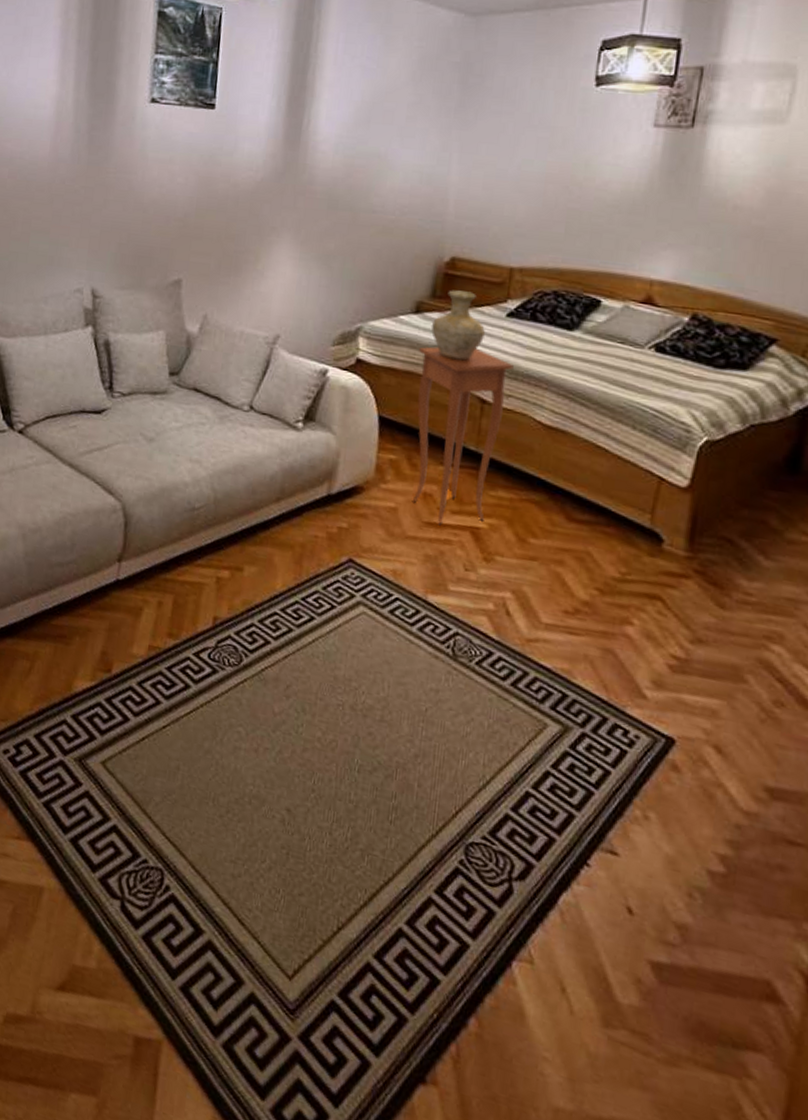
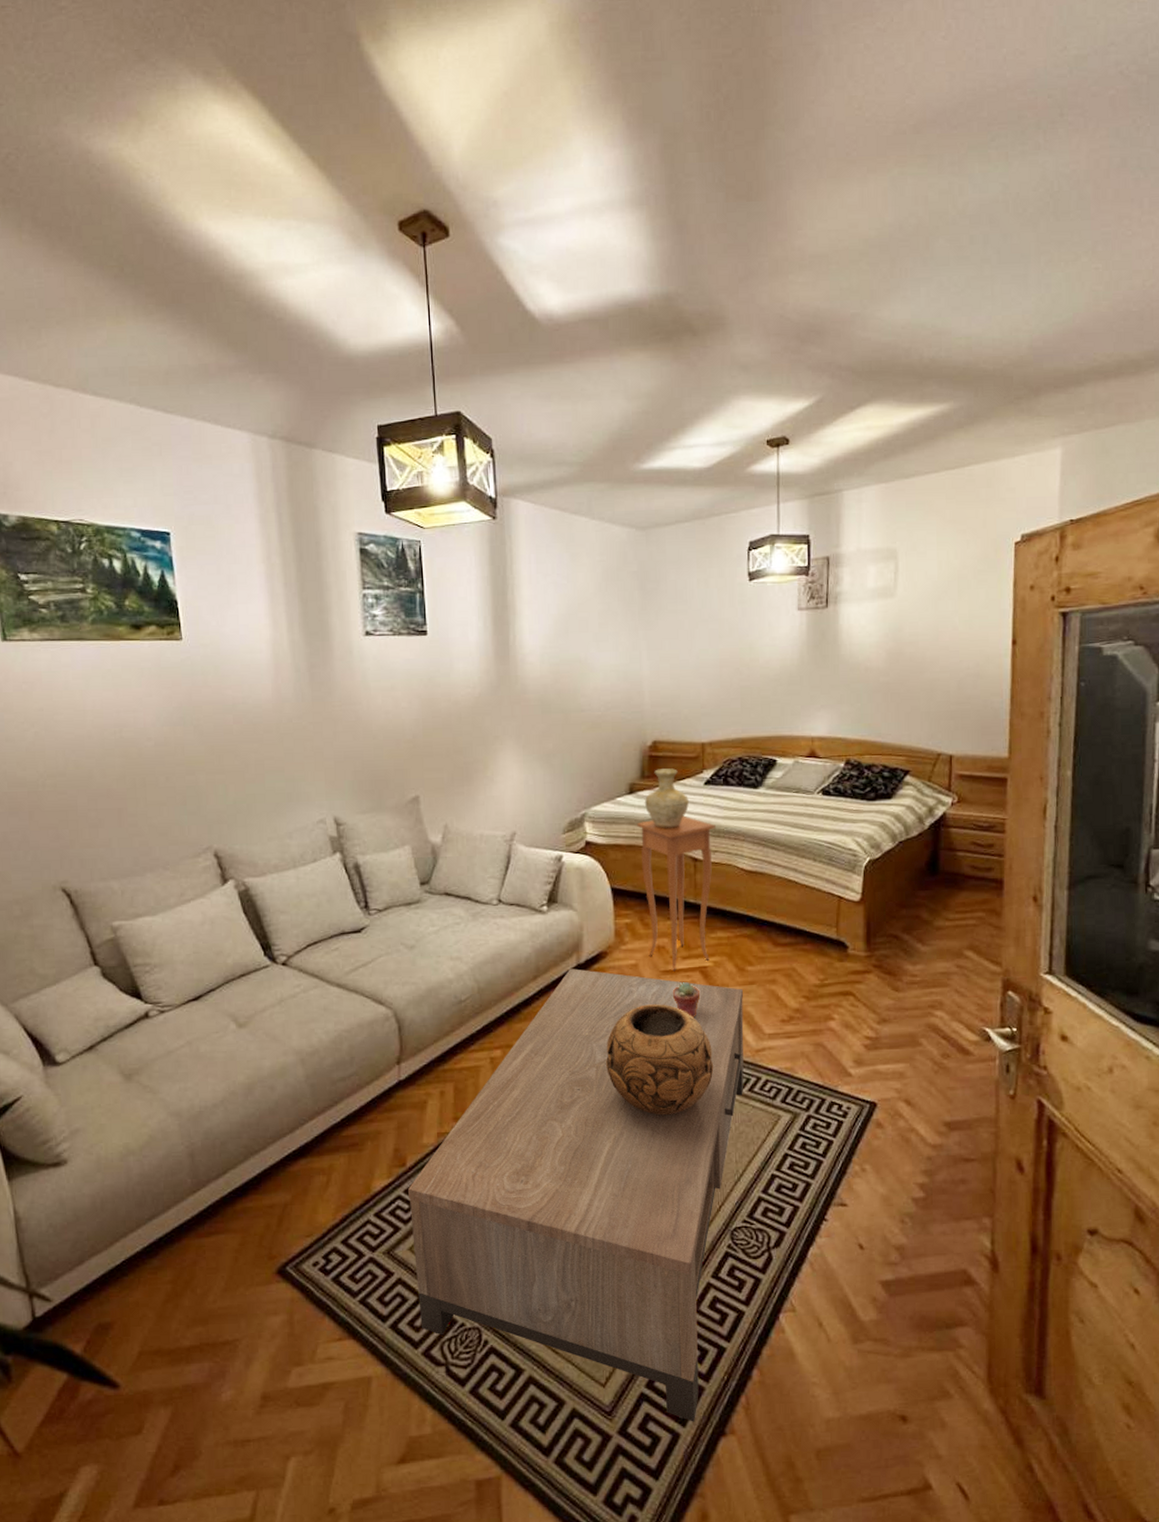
coffee table: none [101,498,520,1056] -> present [408,969,744,1422]
decorative bowl: none [344,556,473,691] -> present [606,1004,714,1116]
potted succulent: none [433,540,468,584] -> present [672,982,701,1018]

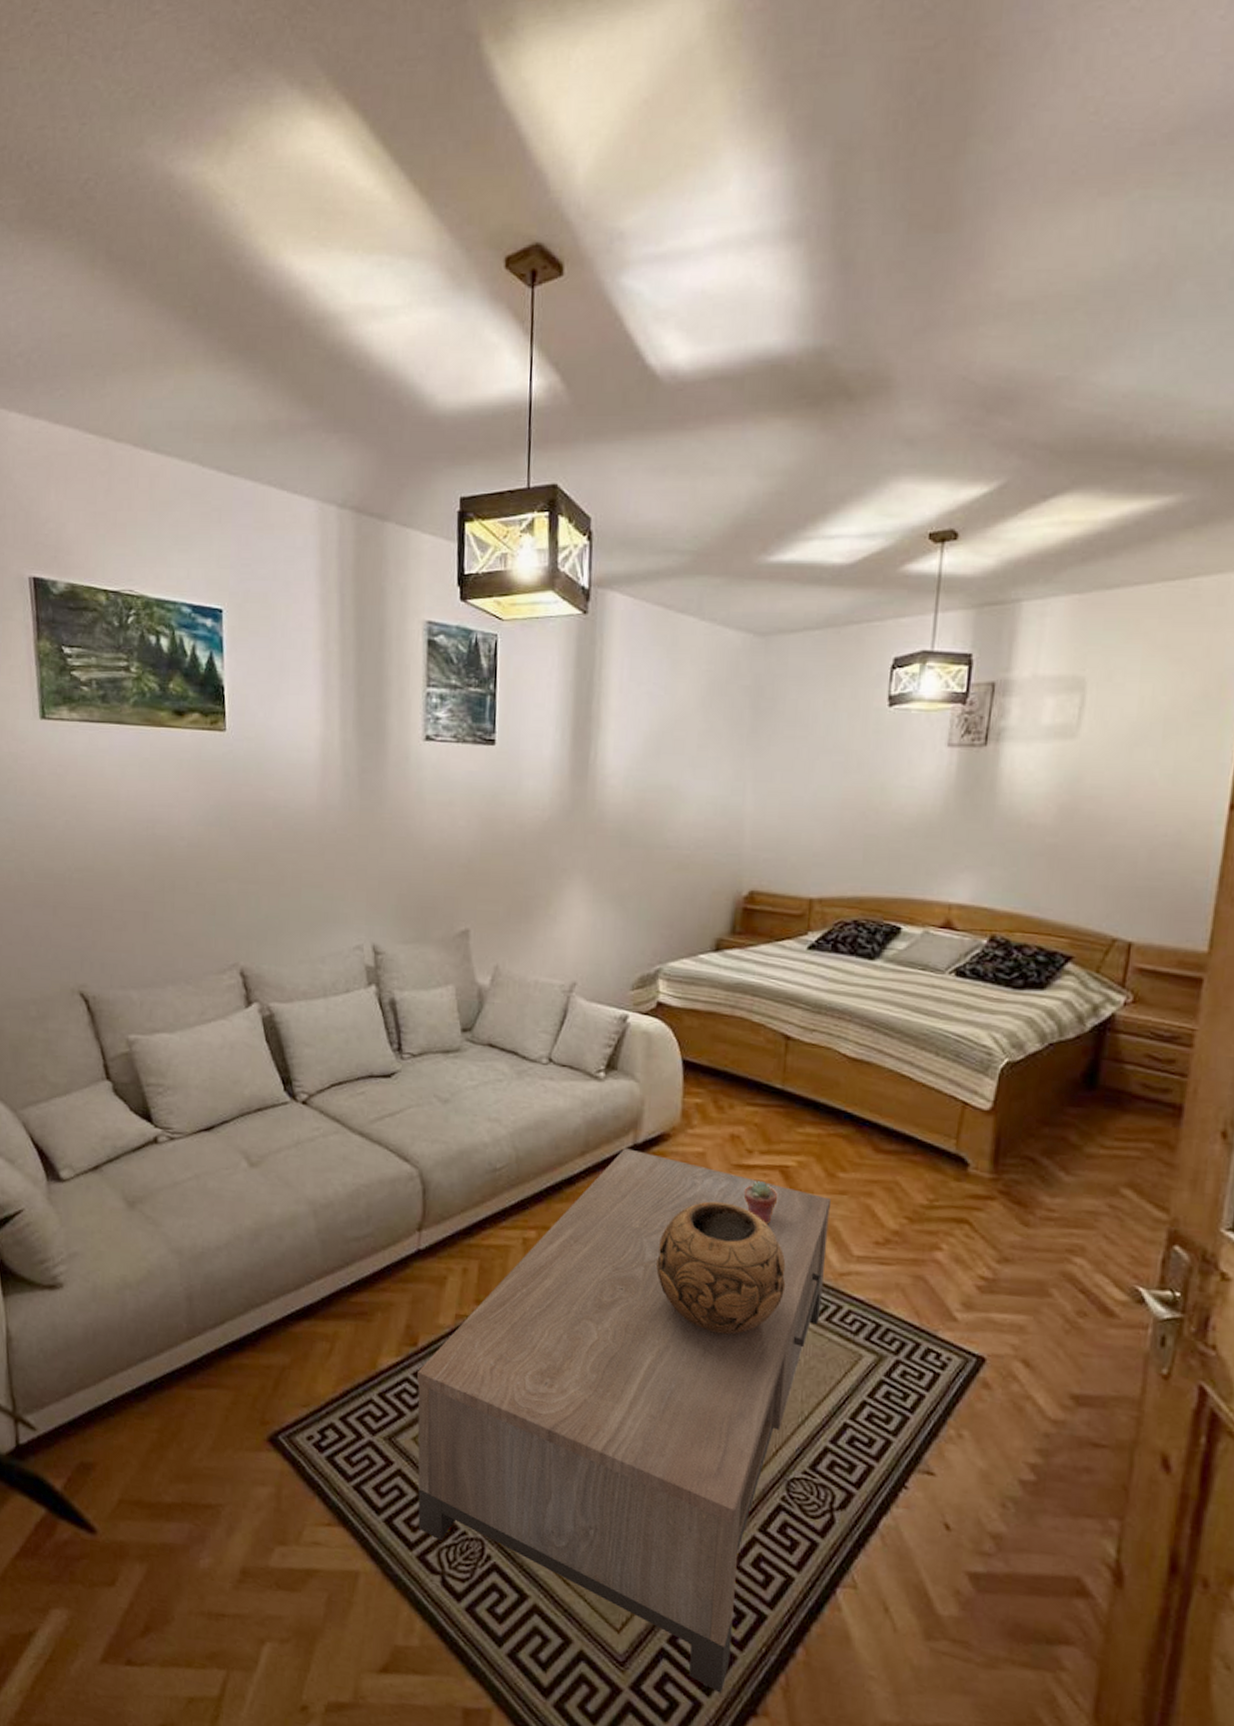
side table: present [637,816,716,972] -> none [720,985,817,1167]
vase: present [645,768,689,828] -> none [732,925,787,997]

